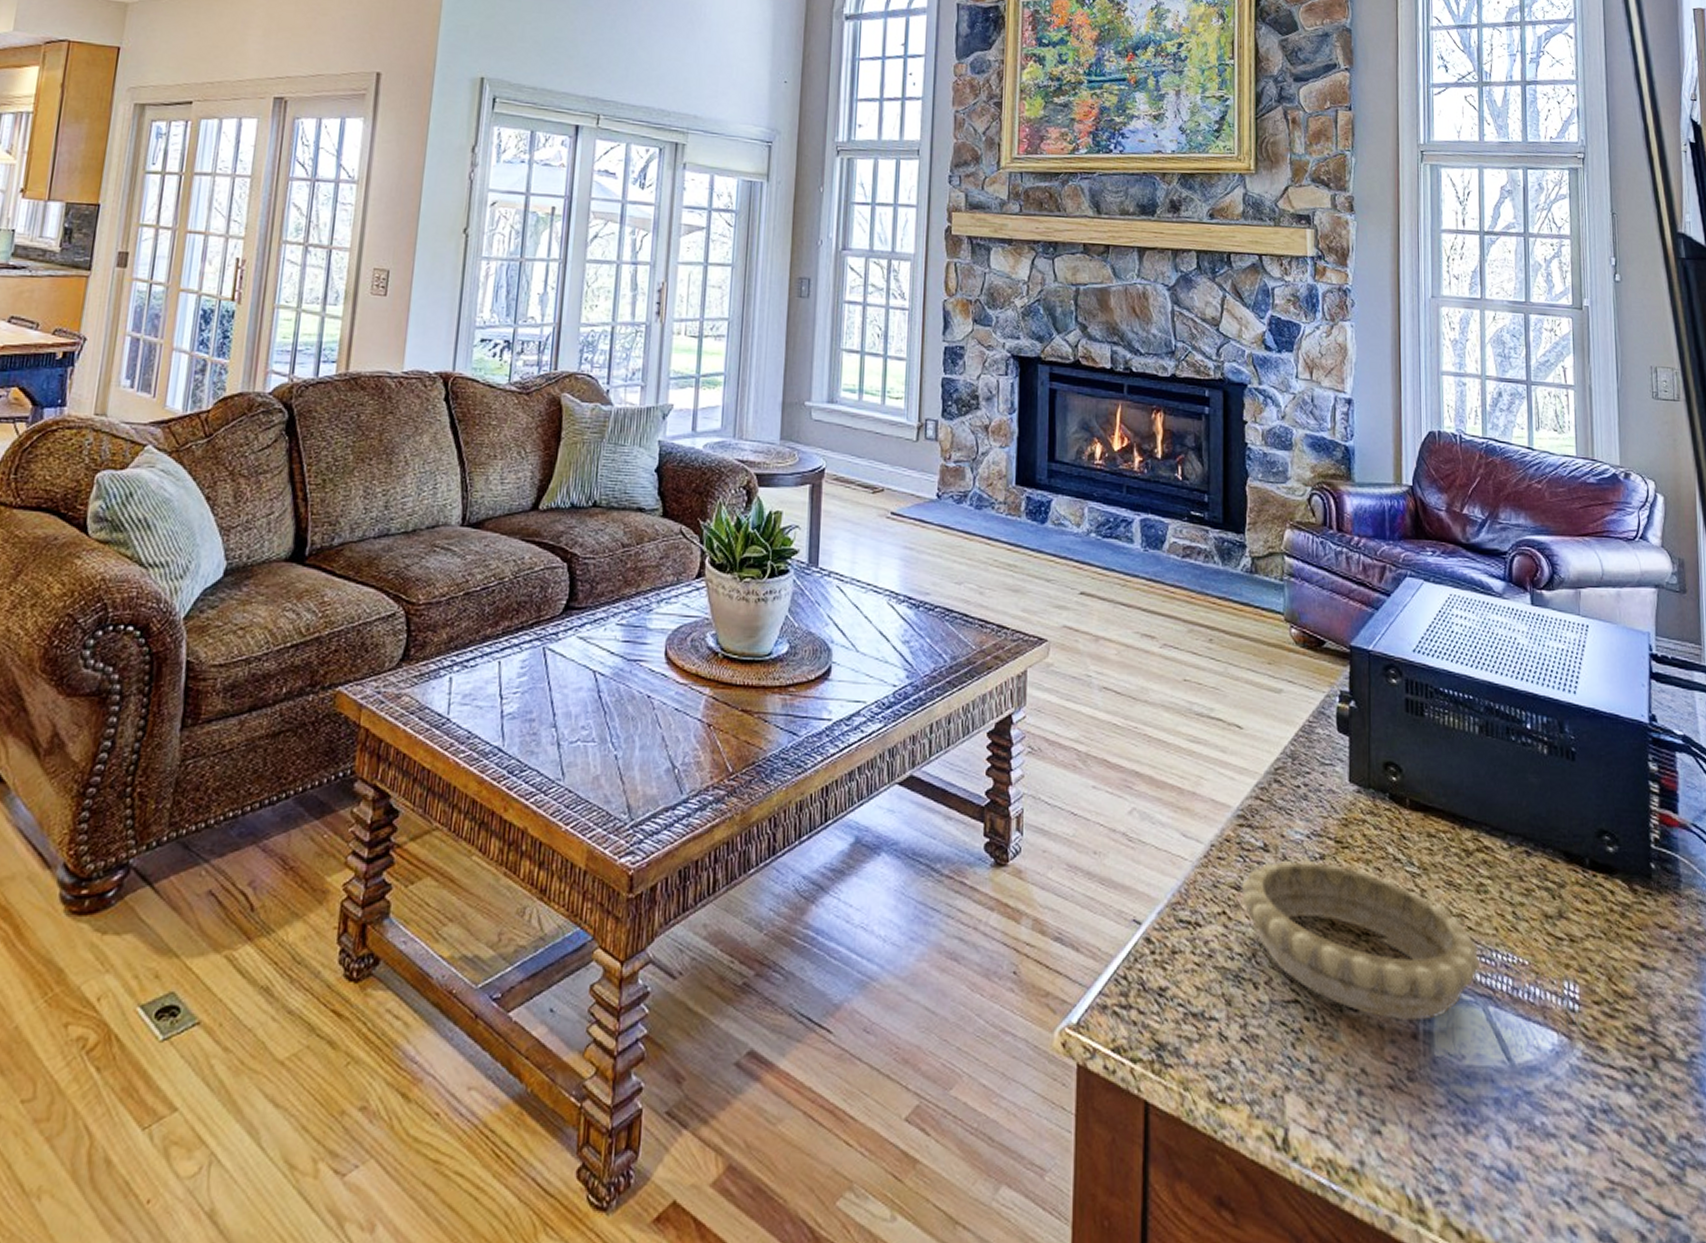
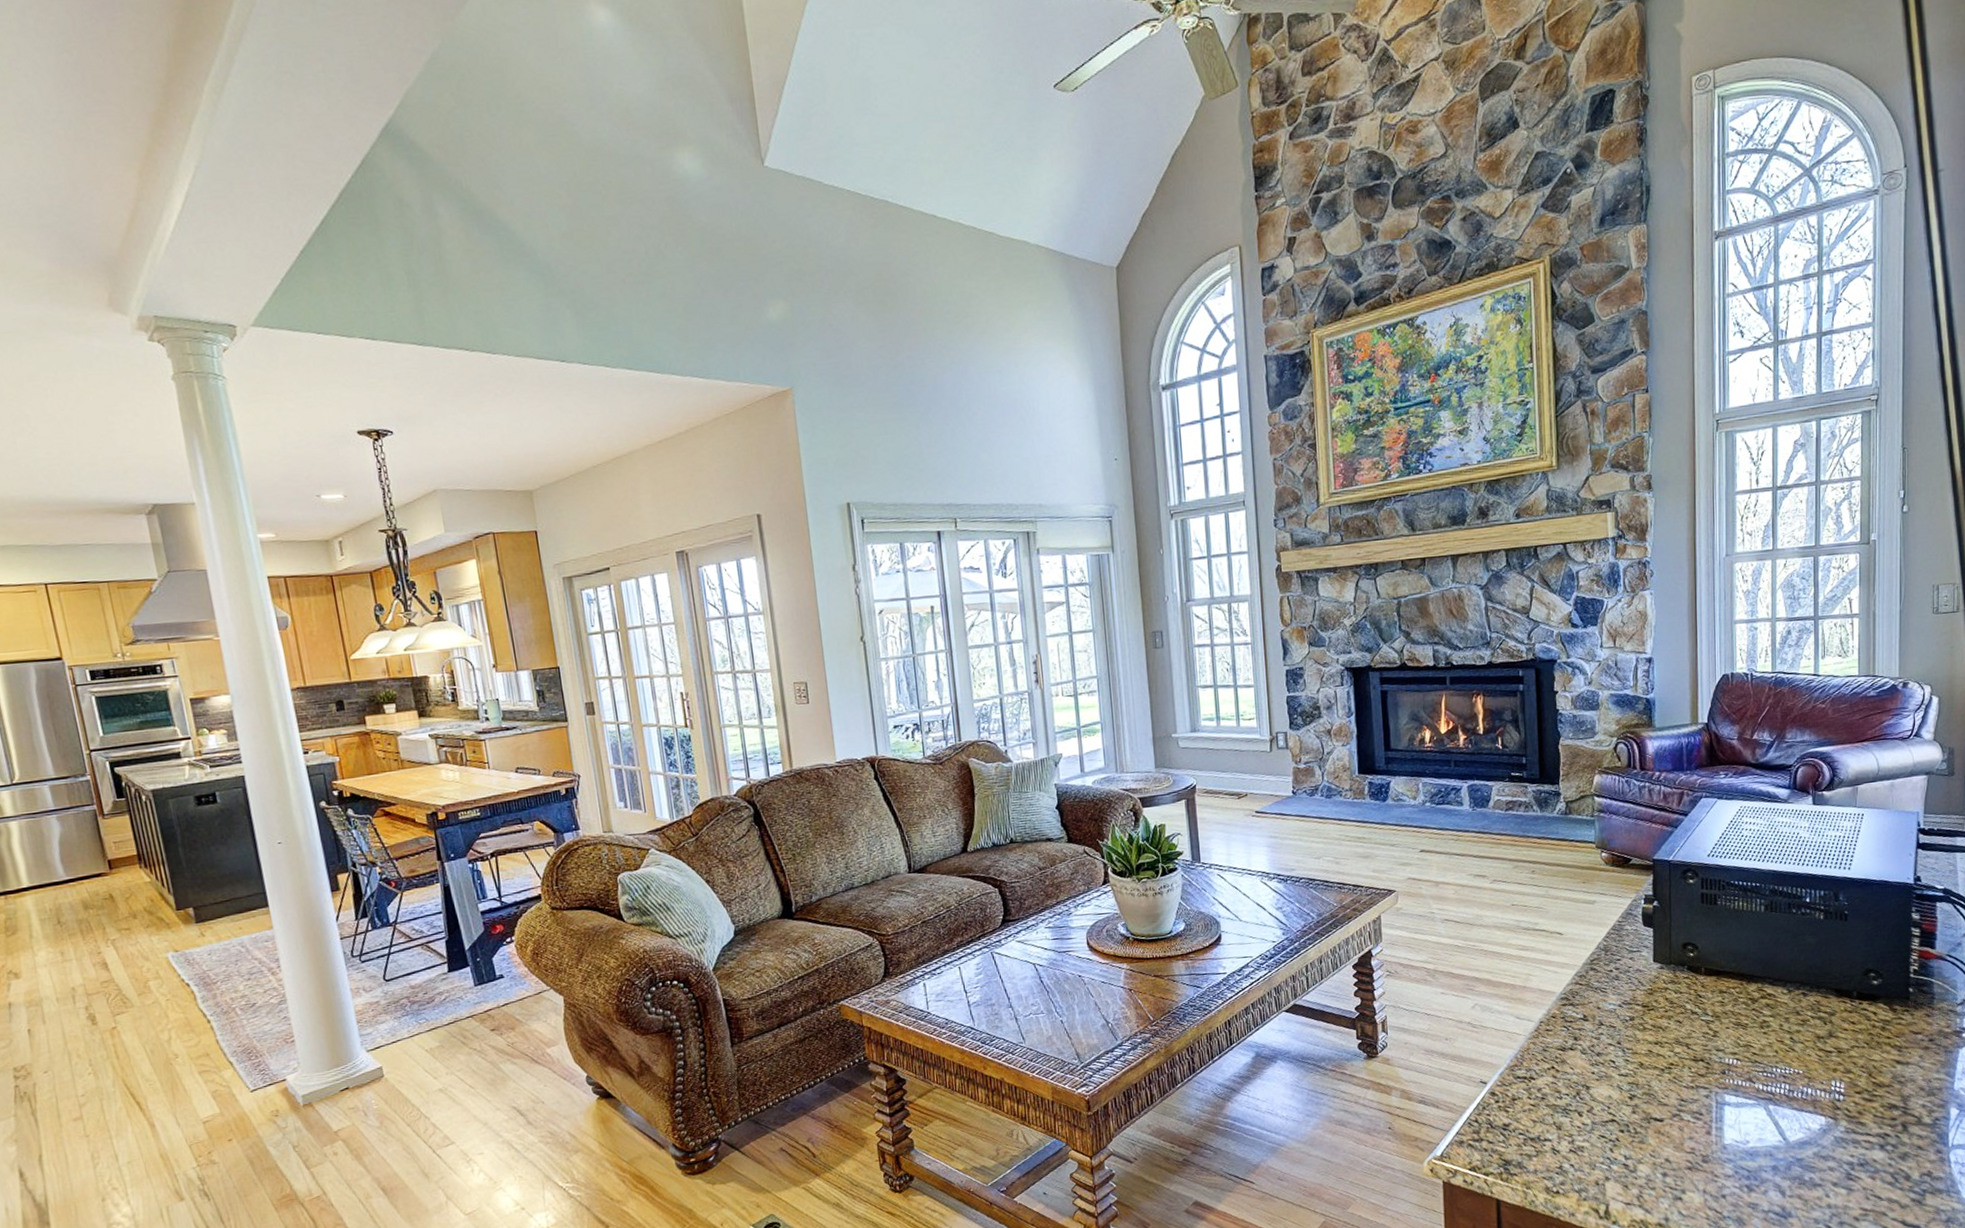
decorative bowl: present [1242,860,1480,1021] -> none [1567,1022,1762,1124]

